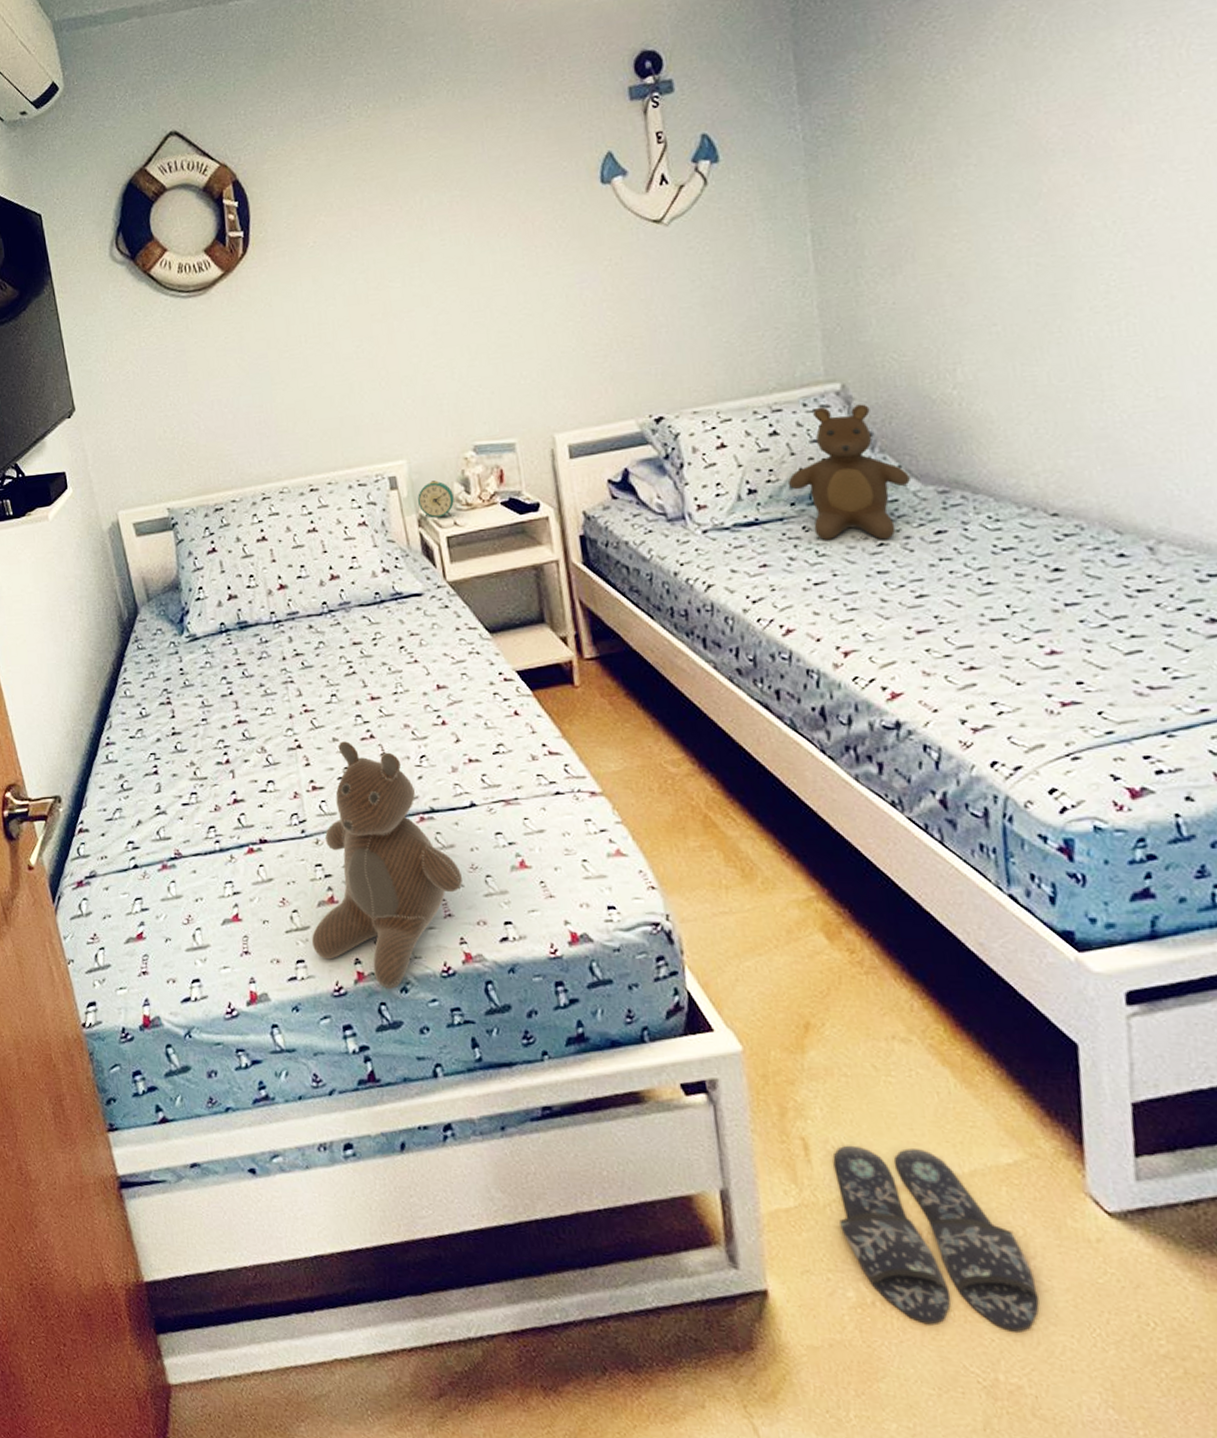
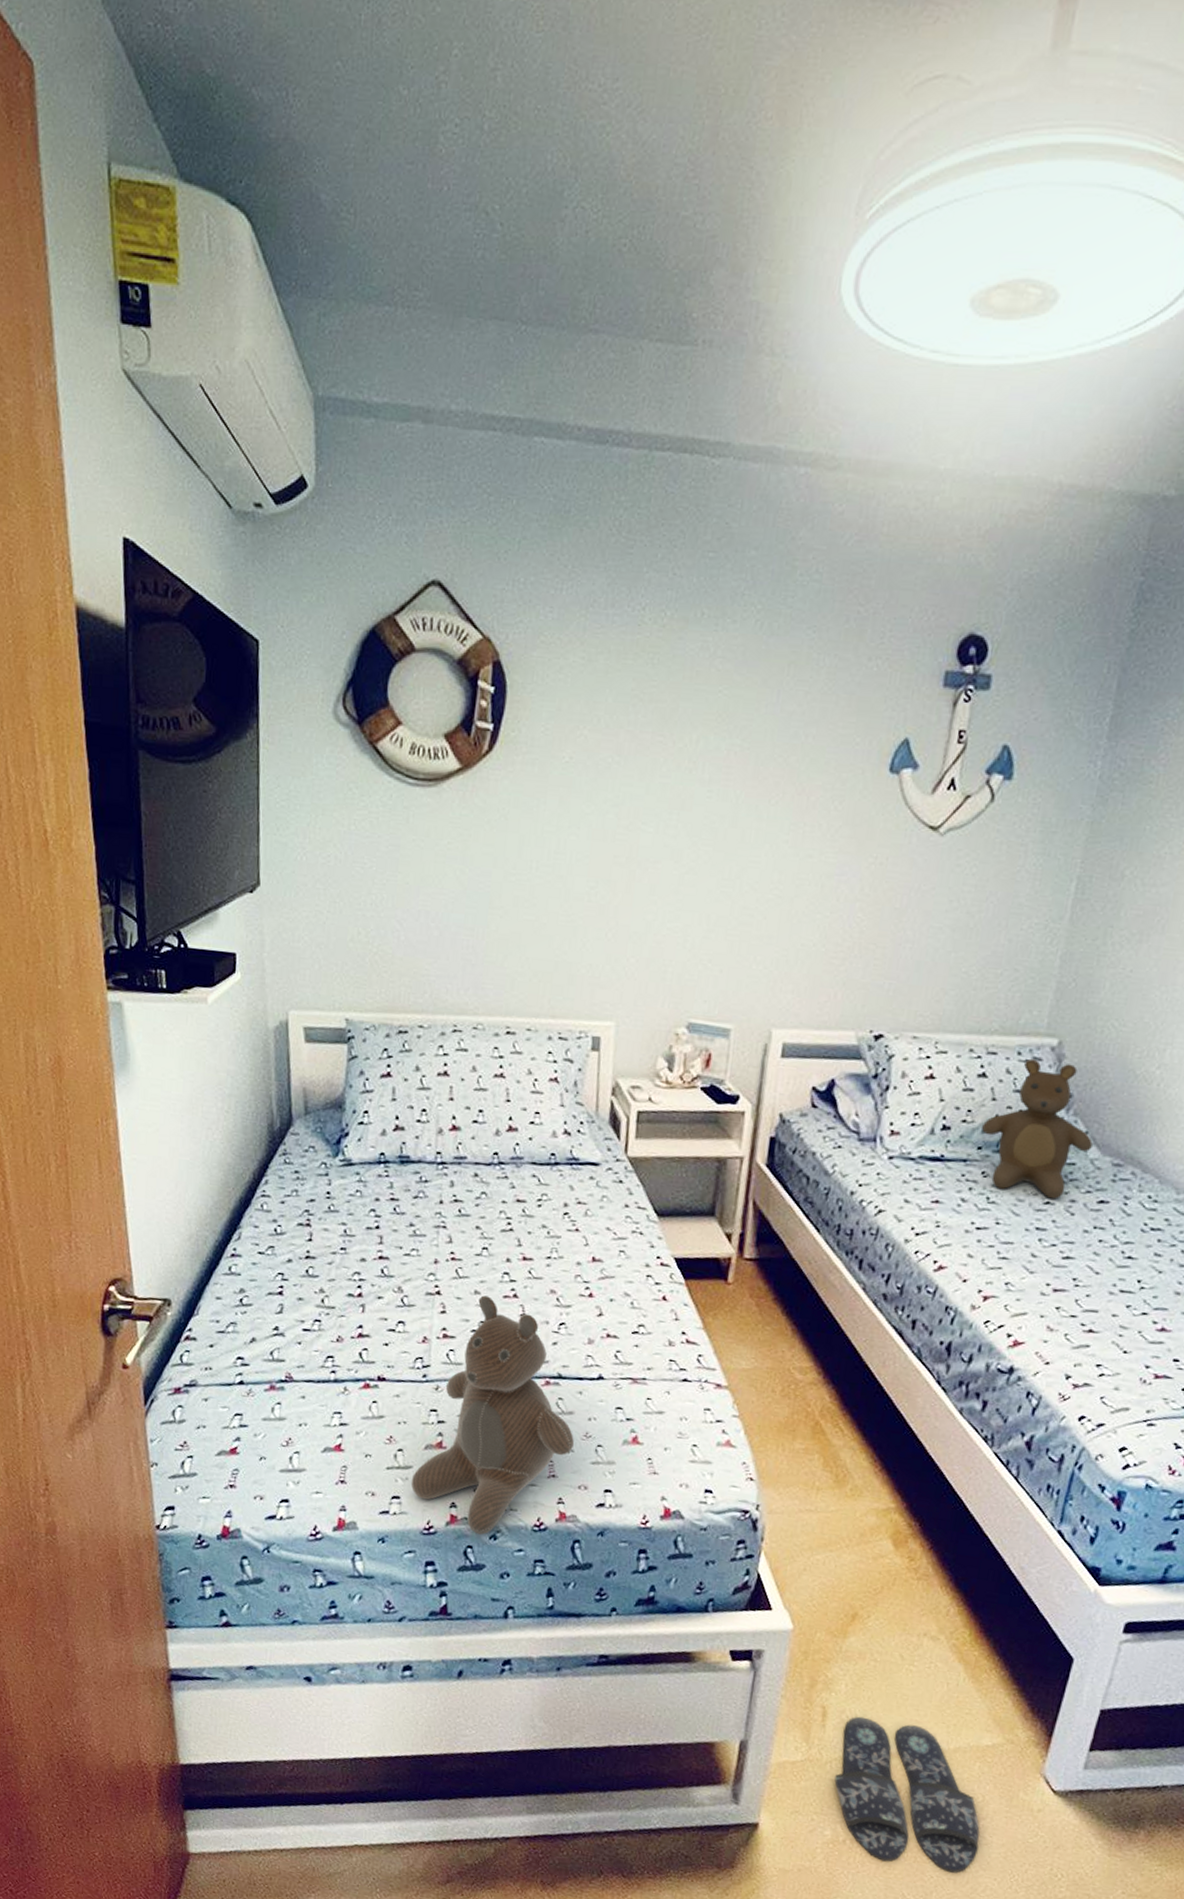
alarm clock: present [418,480,455,519] -> none [617,1050,656,1091]

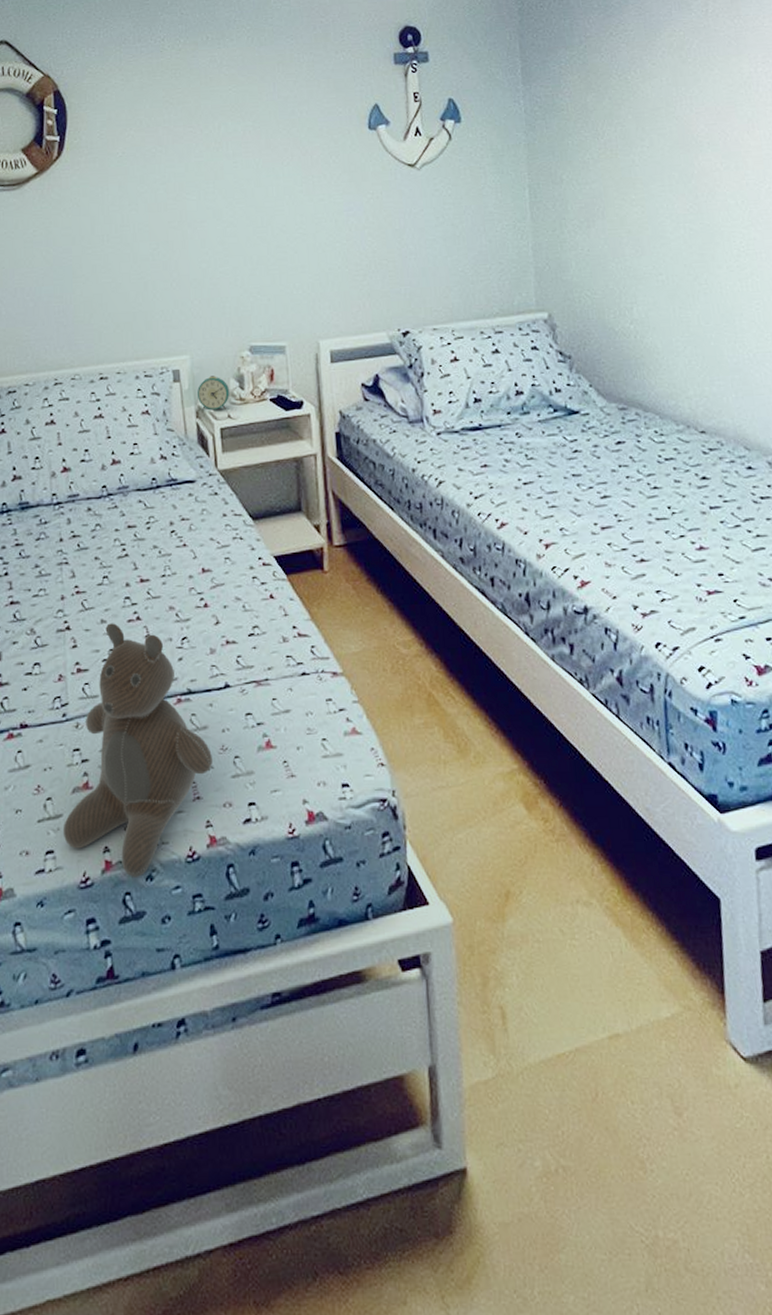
alarm clock: none [617,1050,656,1091] -> present [197,376,230,411]
slippers: present [834,1716,980,1873] -> none [526,1010,691,1187]
teddy bear: present [982,1058,1093,1200] -> none [506,331,598,447]

